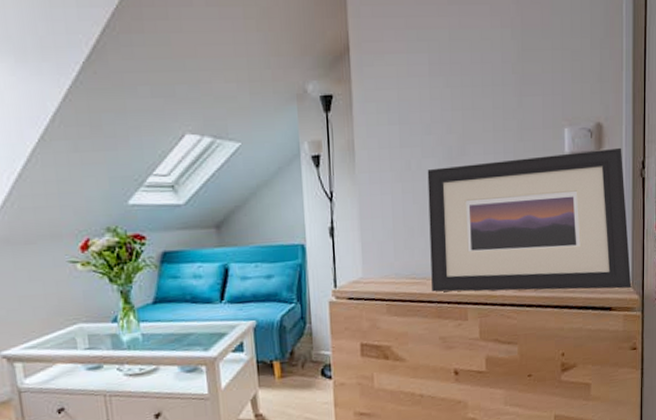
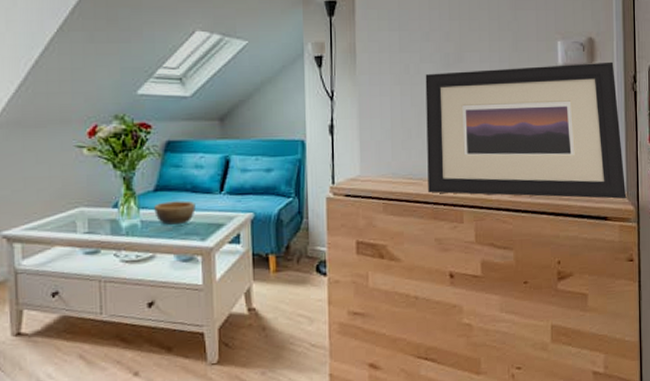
bowl: none [154,311,197,338] -> present [154,200,196,226]

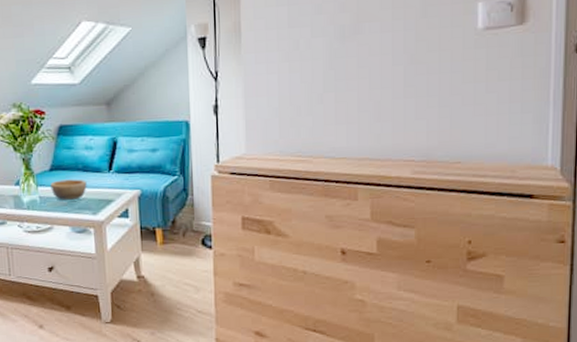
picture frame: present [425,61,627,199] -> none [317,21,560,175]

